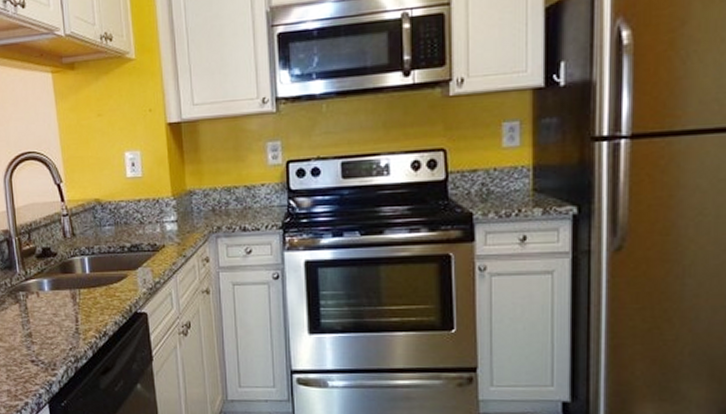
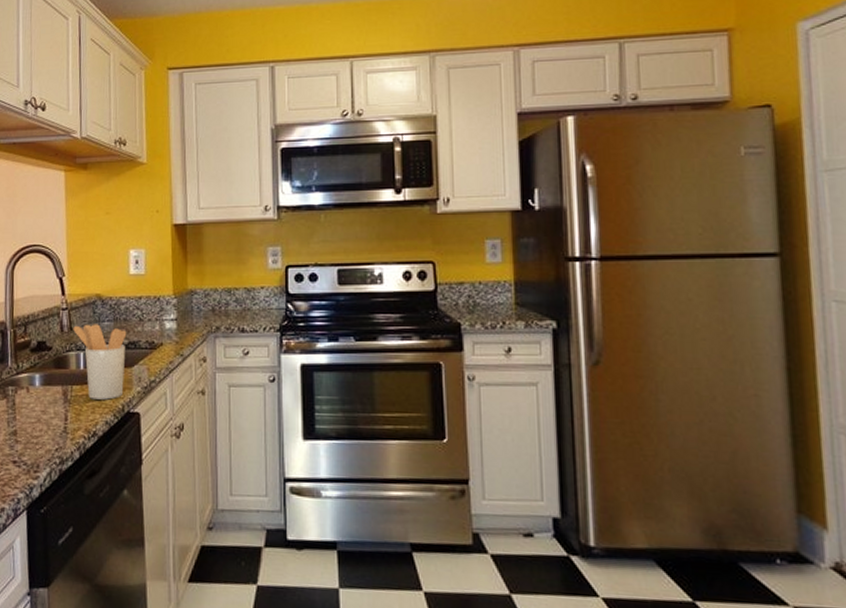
utensil holder: none [75,228,130,301] -> present [73,324,127,400]

